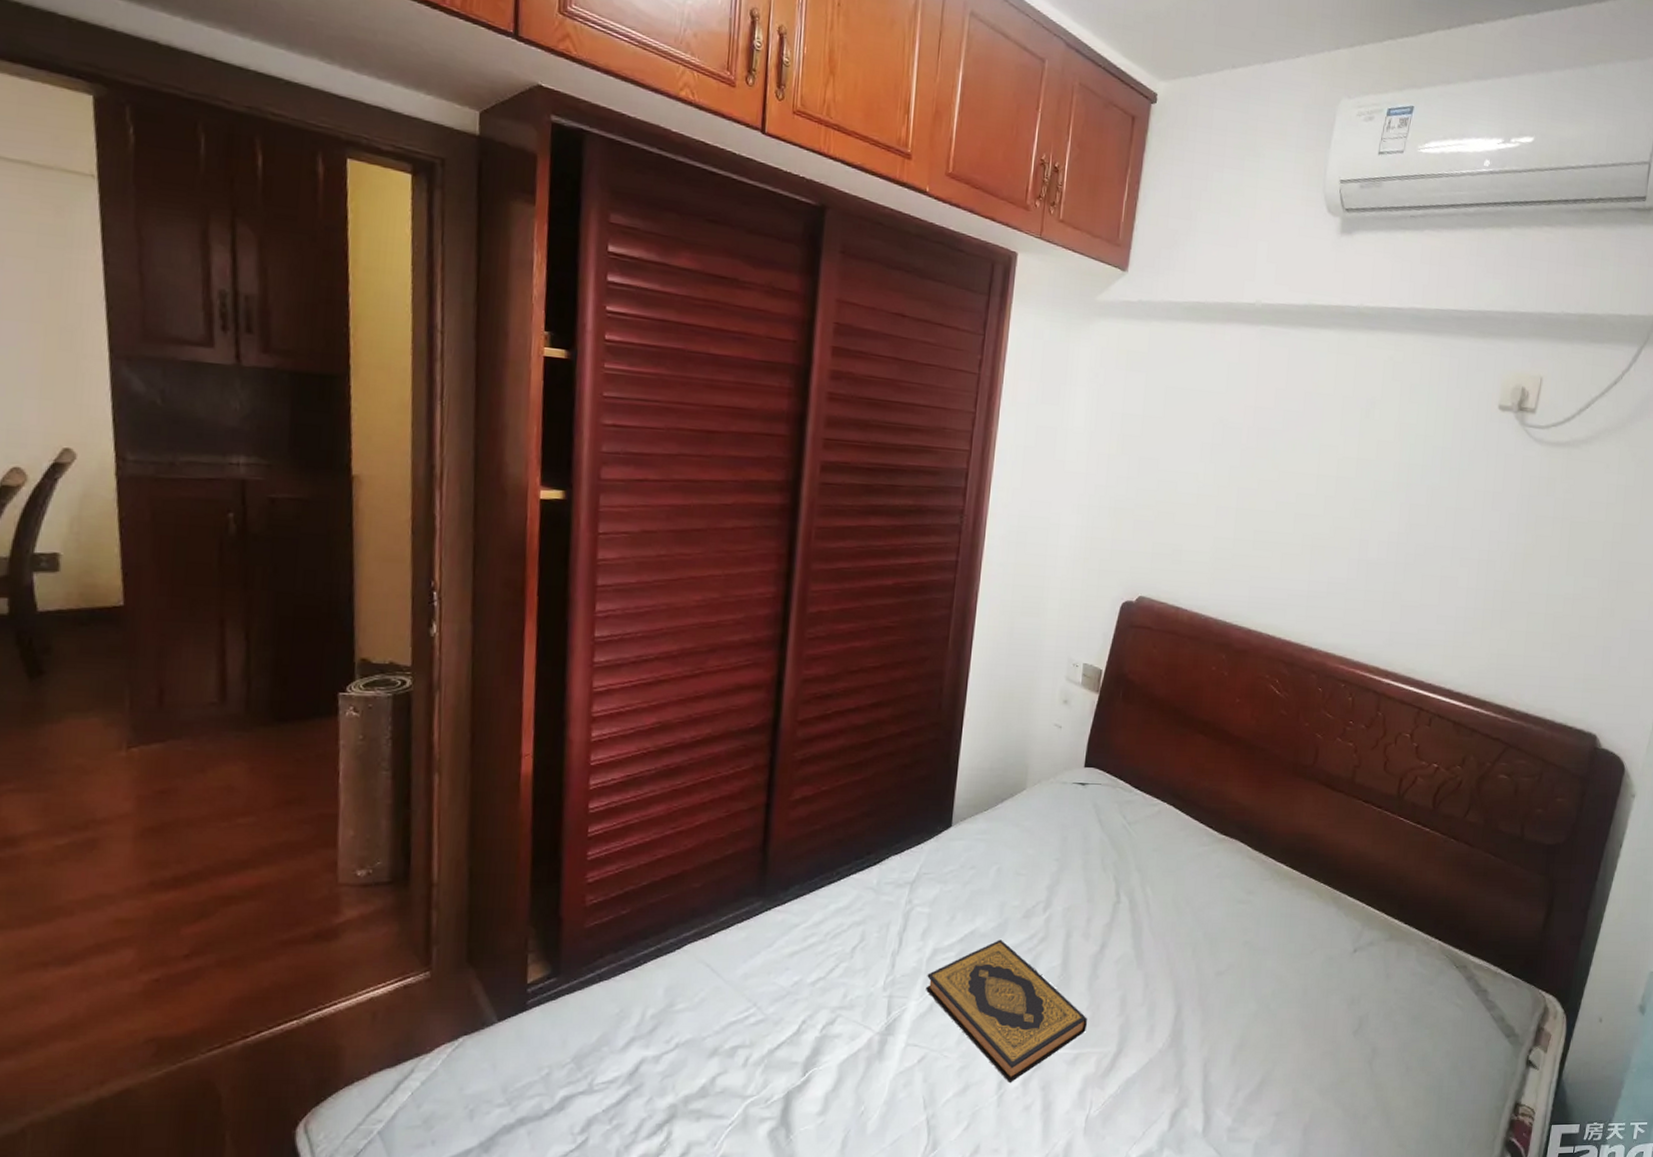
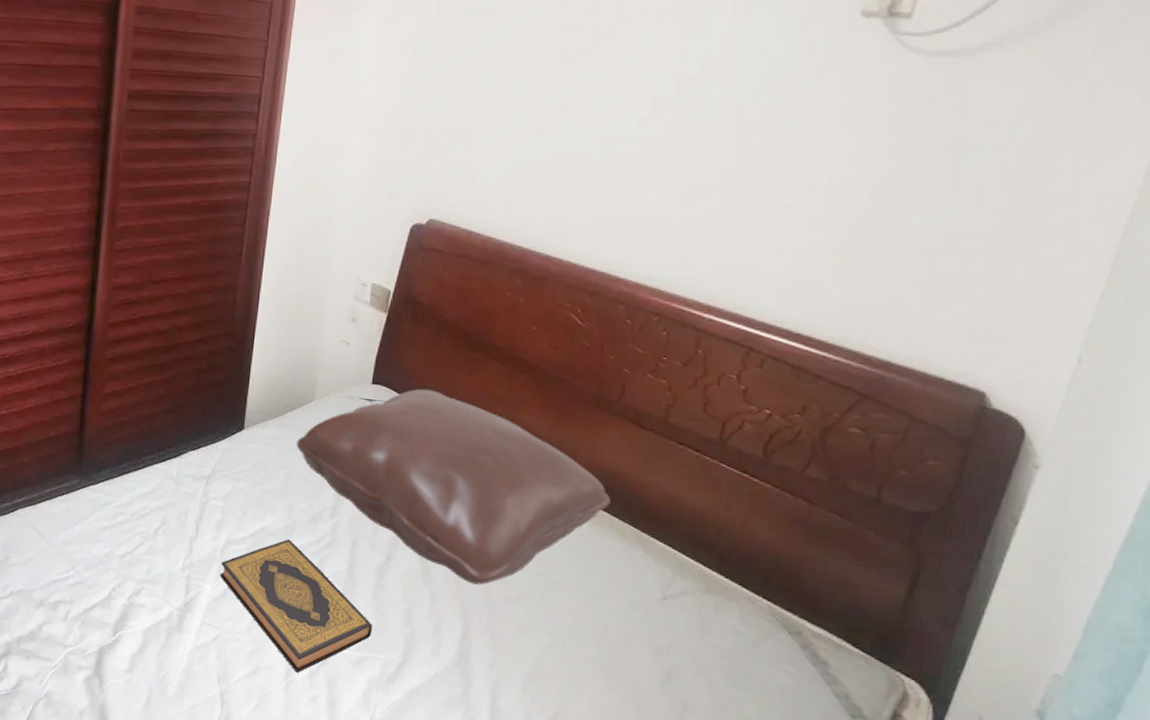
pillow: none [1007,768,1308,962] -> present [296,388,611,585]

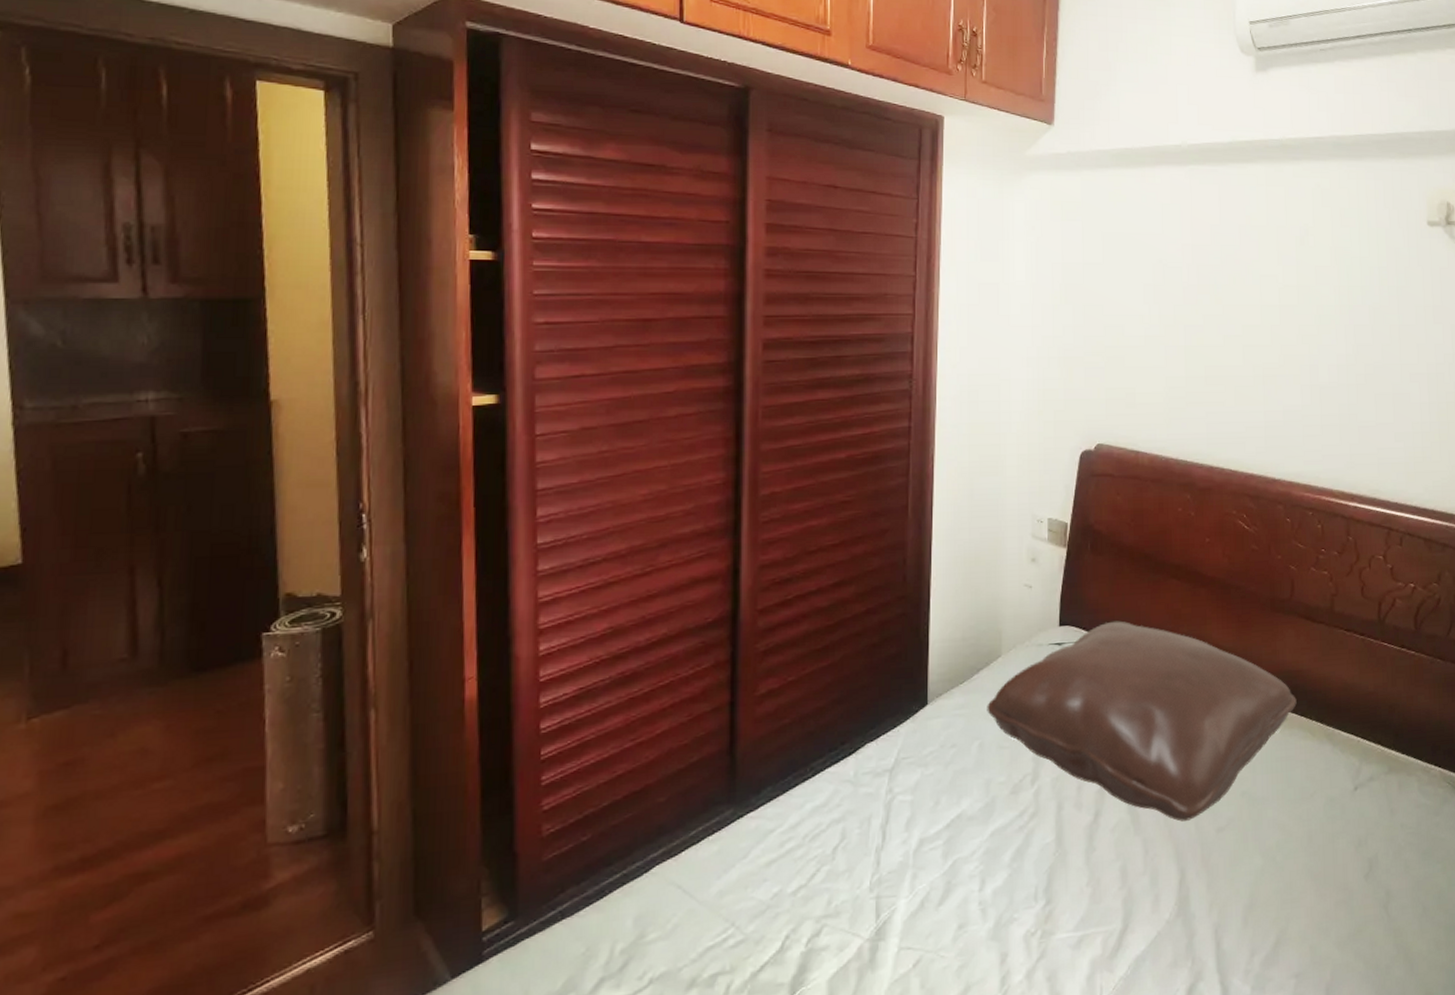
hardback book: present [220,539,373,673] -> none [915,820,1089,977]

